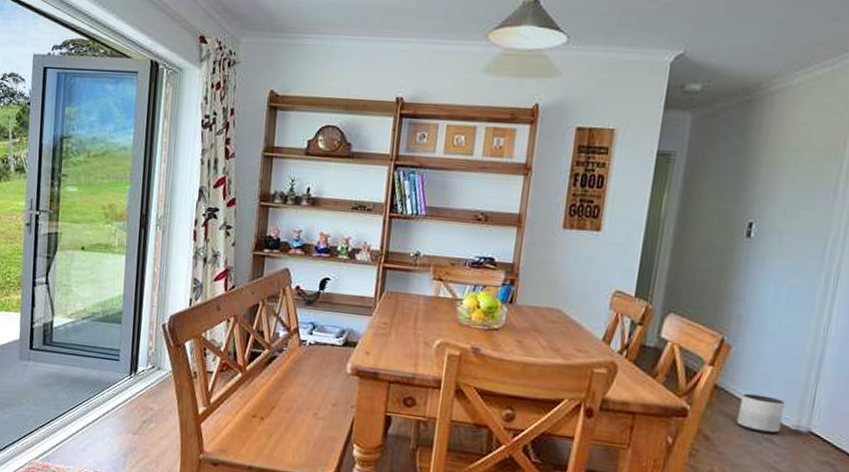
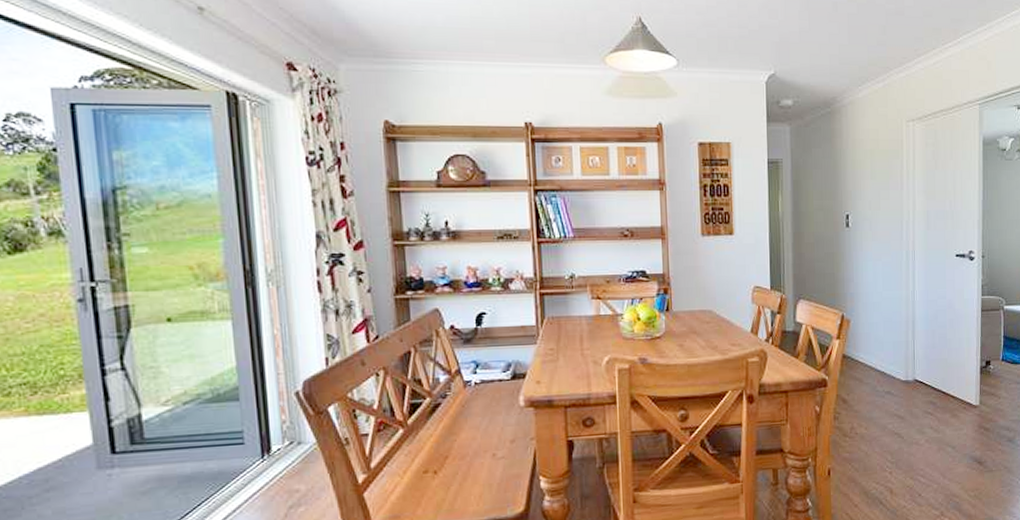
planter: present [736,393,785,434] -> none [863,357,895,388]

